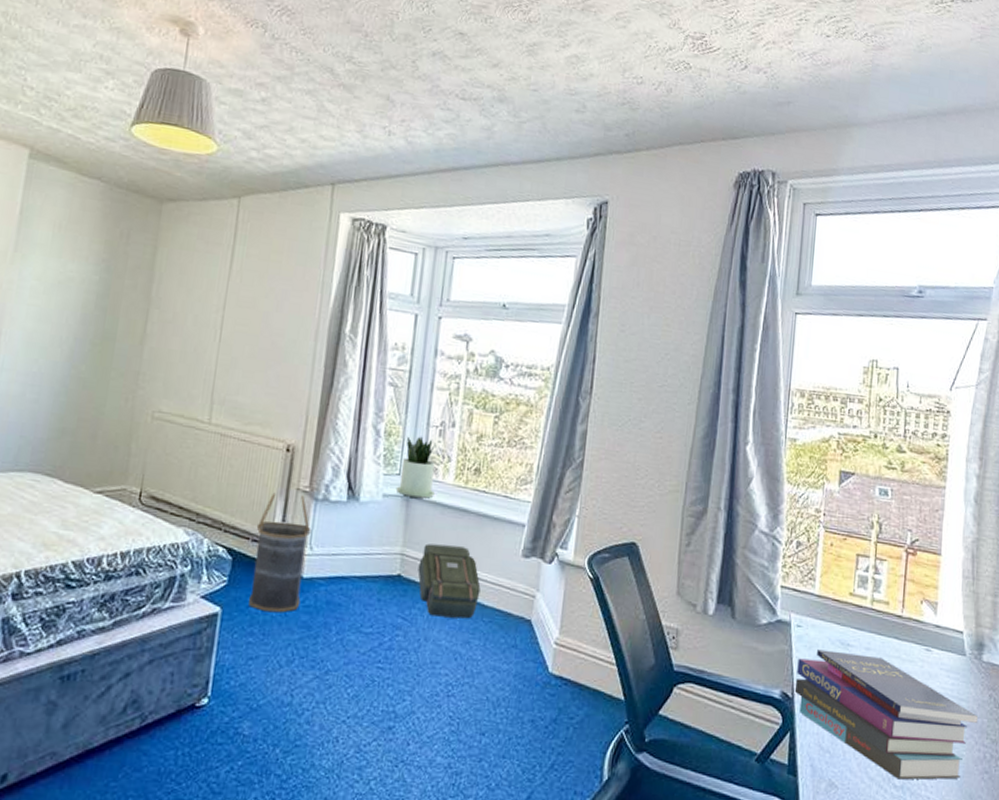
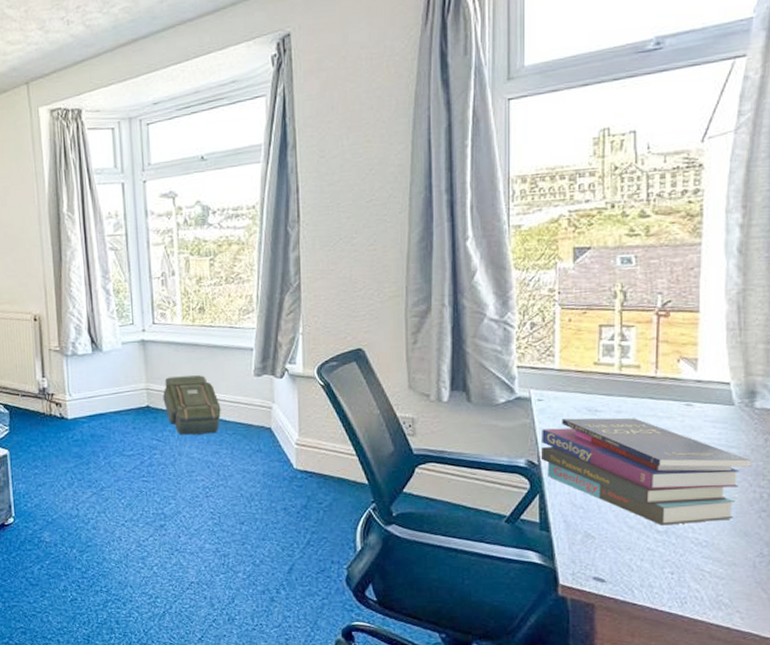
basket: present [249,492,311,613] -> none [22,354,70,449]
planter: present [396,436,436,499] -> none [132,288,168,341]

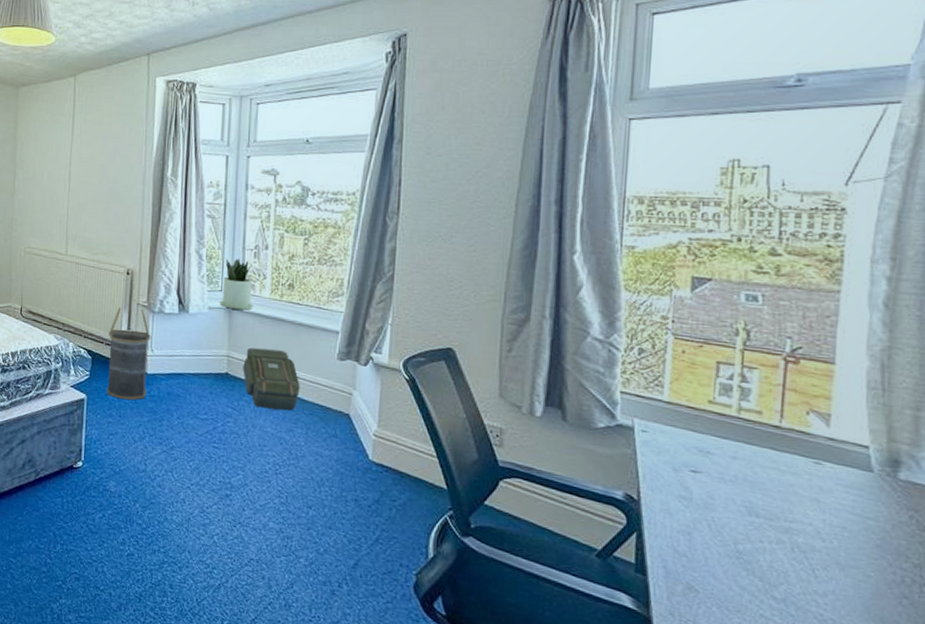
basket: none [22,354,70,449] -> present [107,307,151,401]
planter: none [132,288,168,341] -> present [219,258,254,310]
books: present [540,417,751,525] -> none [640,455,892,600]

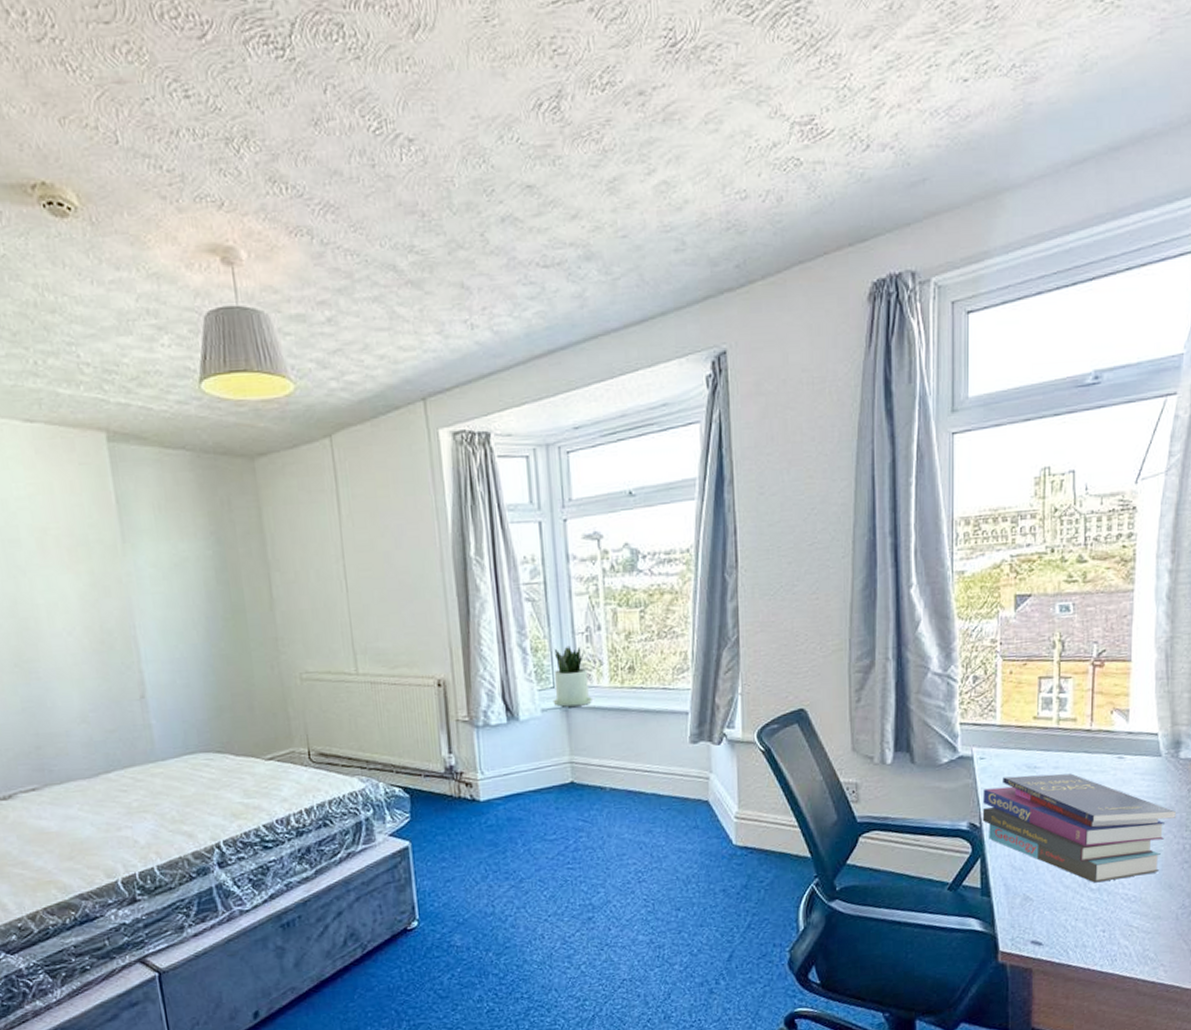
basket: present [107,307,151,401] -> none [425,725,483,838]
backpack: present [243,347,300,411] -> none [589,744,654,814]
books: none [640,455,892,600] -> present [982,773,1176,883]

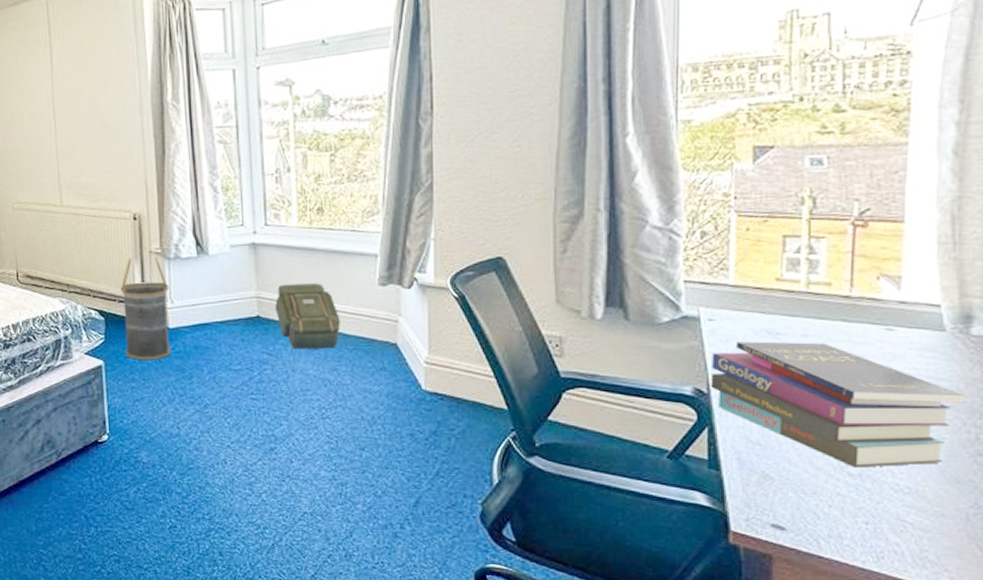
basket: none [425,725,483,838] -> present [120,256,171,361]
planter: present [553,645,594,707] -> none [241,186,281,244]
backpack: none [589,744,654,814] -> present [275,283,340,349]

